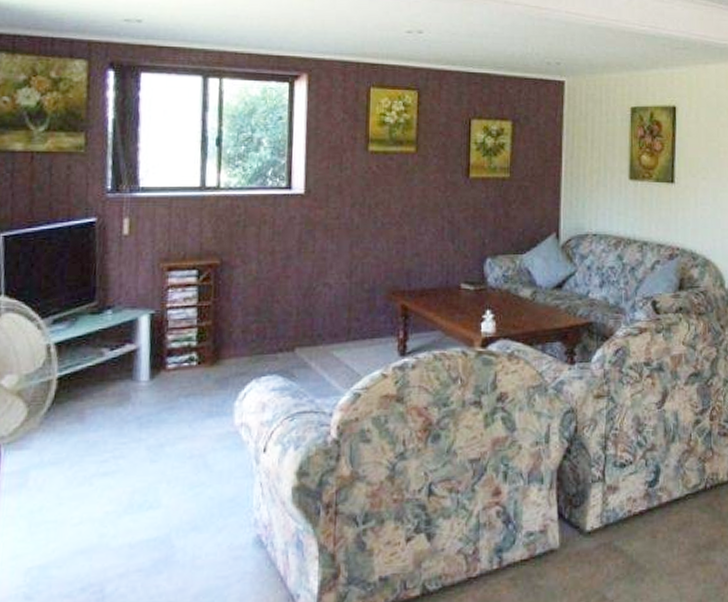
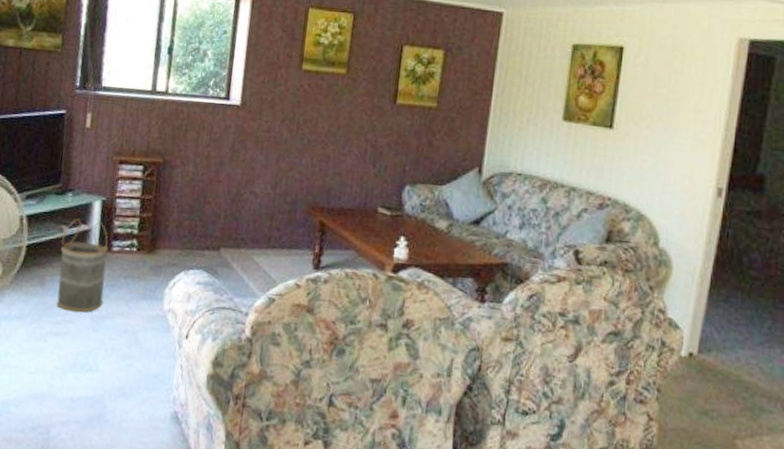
basket: none [102,338,162,445] -> present [56,218,109,313]

